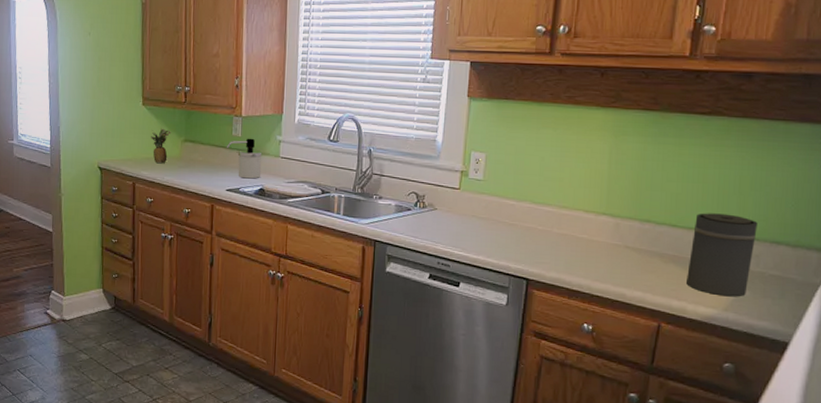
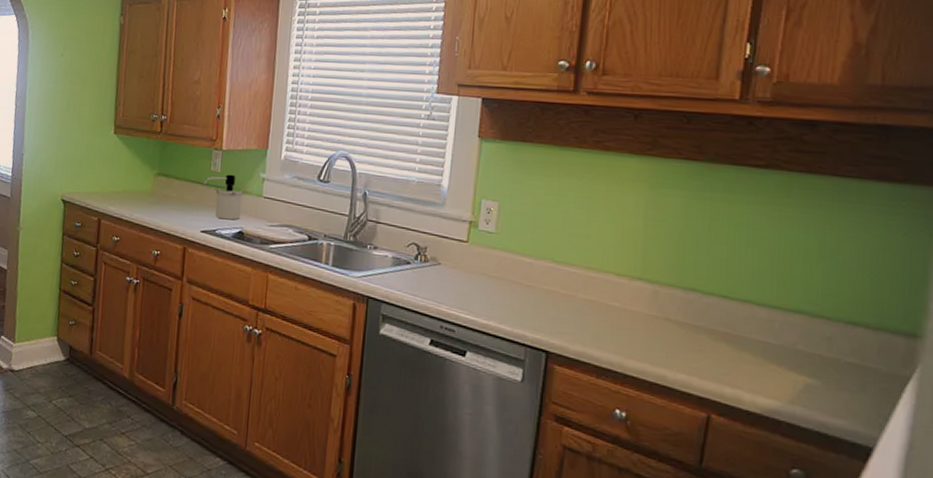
fruit: present [151,128,171,164] -> none [121,160,143,199]
cylinder: present [686,213,758,297] -> none [742,283,829,387]

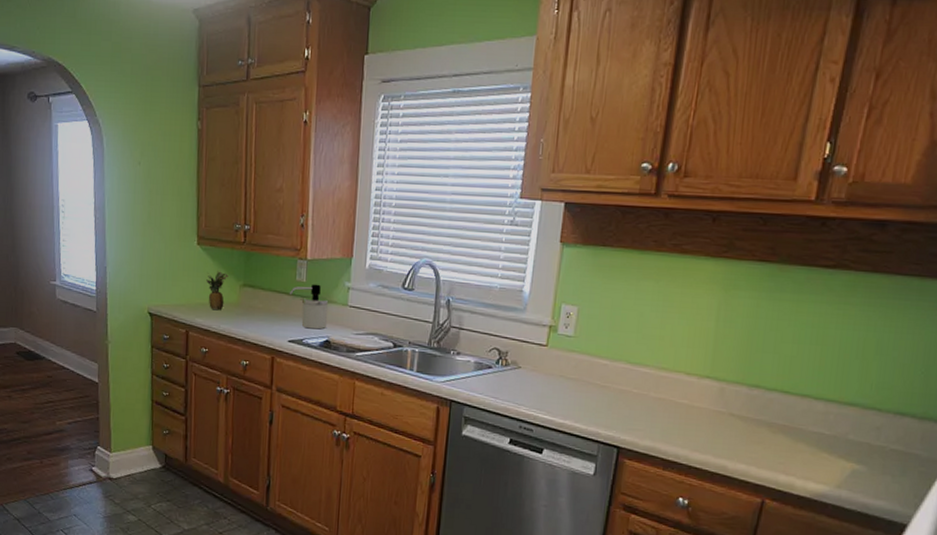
fruit: none [121,160,143,199] -> present [206,271,229,311]

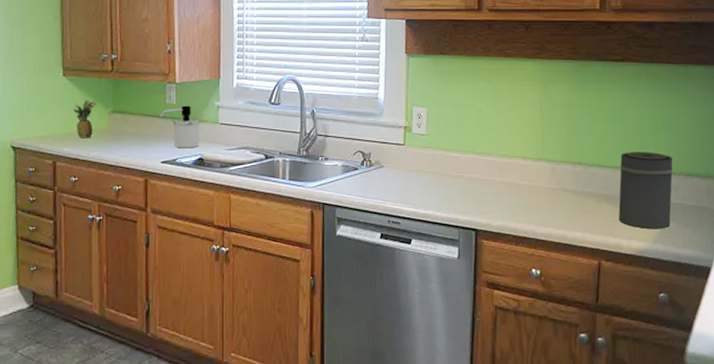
cylinder: none [796,378,881,473] -> present [618,151,673,229]

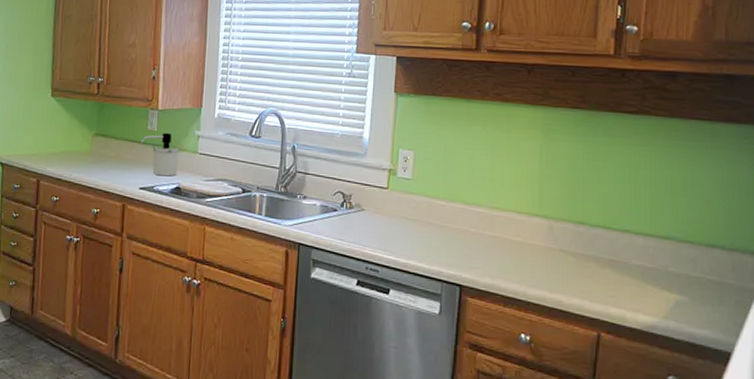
fruit: present [73,100,97,139] -> none [59,121,81,160]
cylinder: present [618,151,673,229] -> none [624,214,692,304]

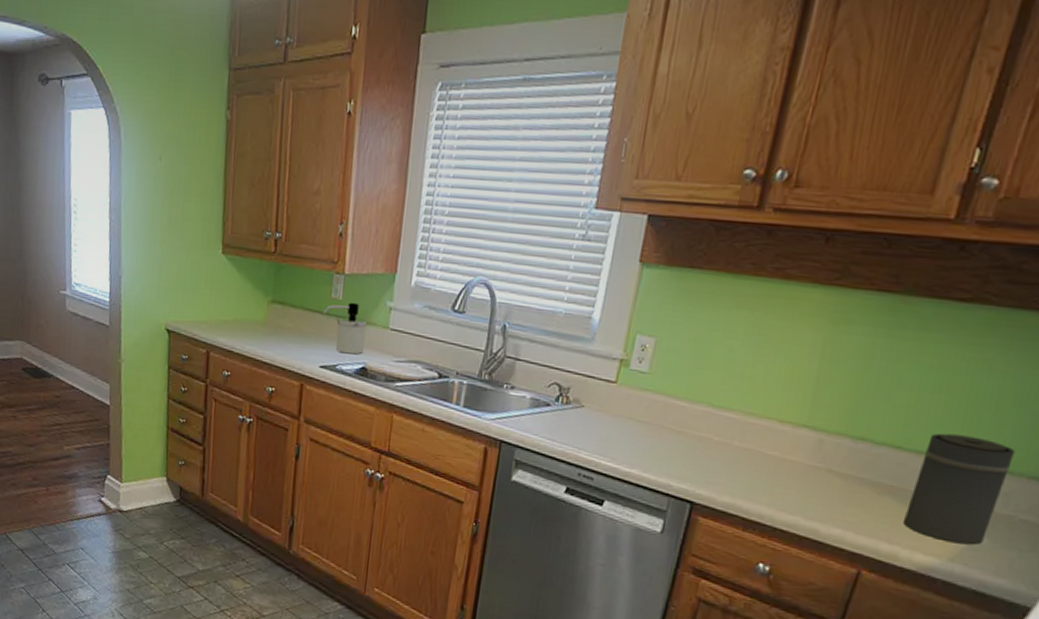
cylinder: none [624,214,692,304] -> present [903,433,1015,545]

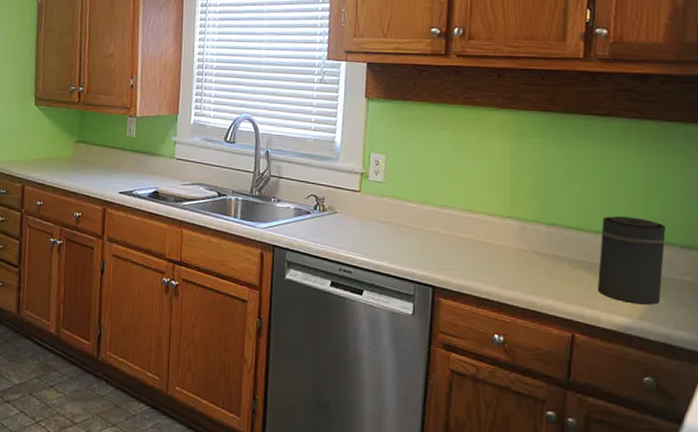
soap dispenser: present [322,302,368,355] -> none [119,139,157,181]

